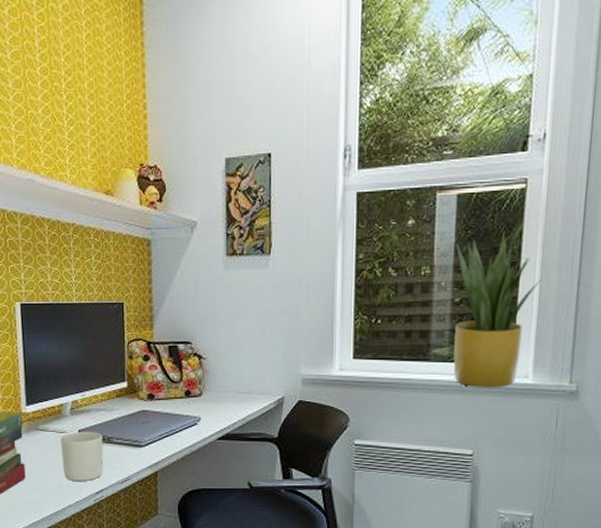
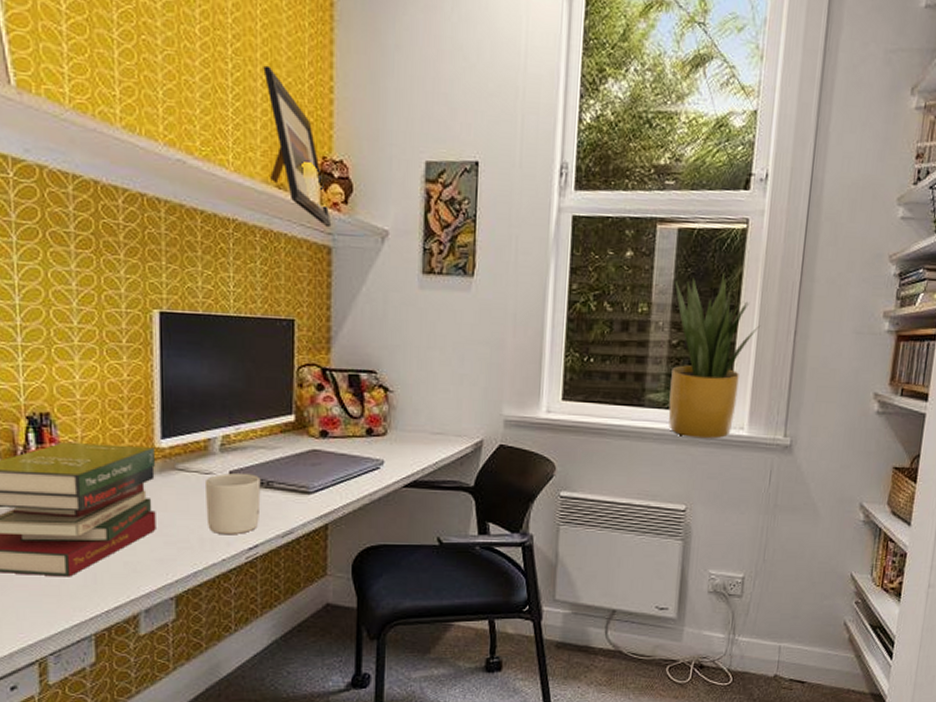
picture frame: none [90,93,150,224] -> present [263,65,332,228]

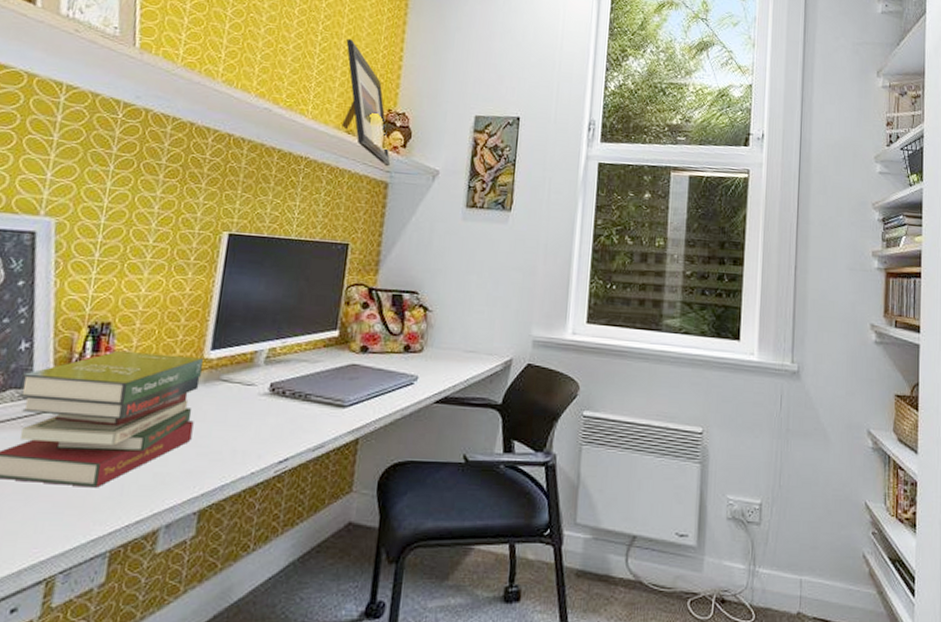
mug: present [204,473,261,535] -> none [241,385,300,448]
planter: present [668,272,761,439] -> none [684,213,765,364]

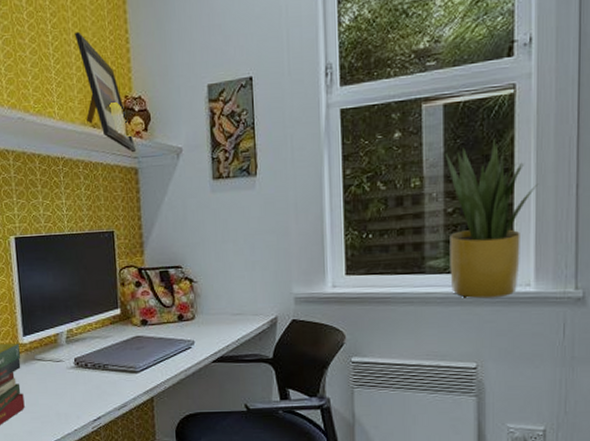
planter: none [684,213,765,364] -> present [445,138,539,299]

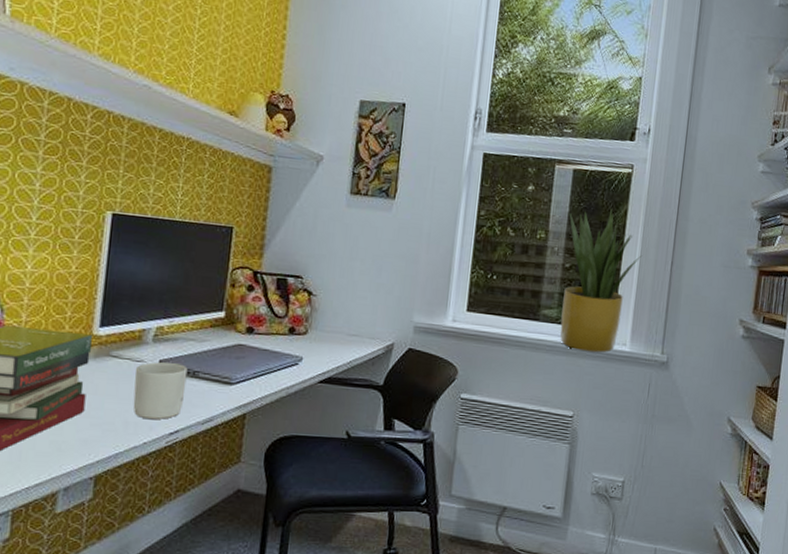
mug: none [57,360,100,410] -> present [133,362,188,420]
picture frame: present [74,31,137,153] -> none [224,13,274,150]

